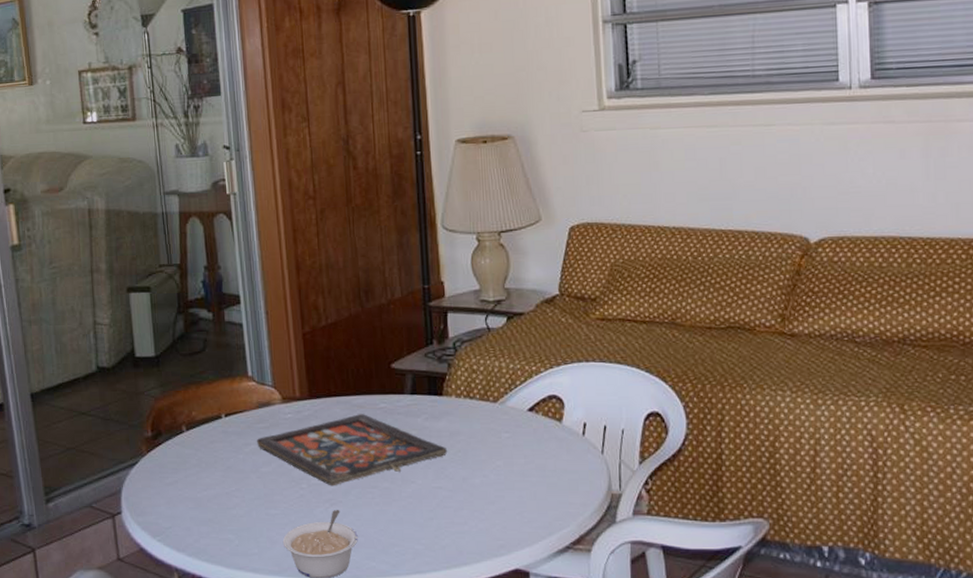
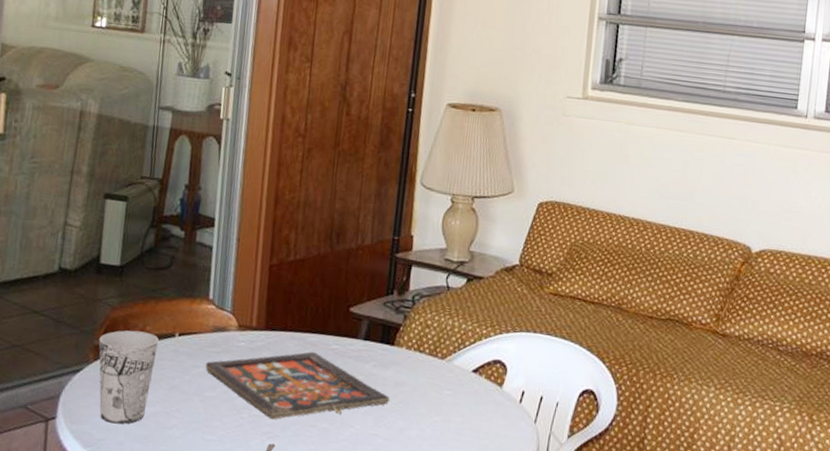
cup: none [148,417,207,511] -> present [99,330,159,424]

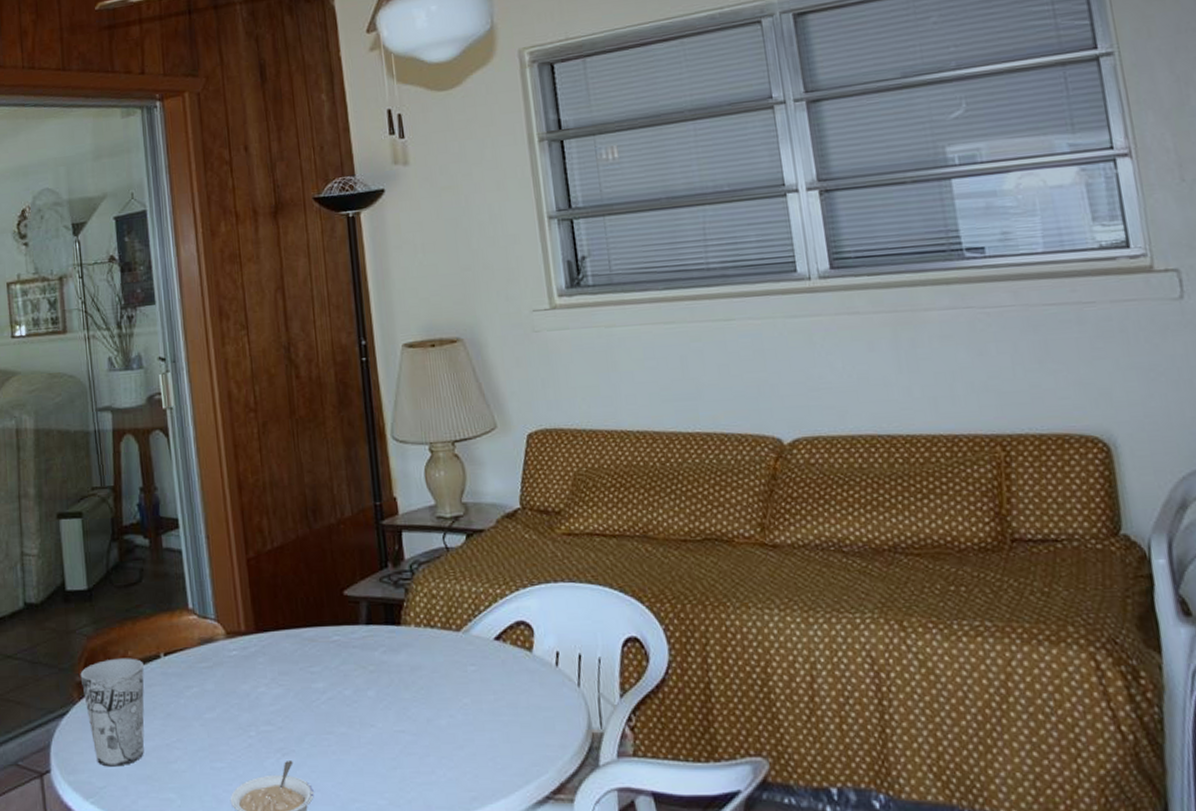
board game: present [205,351,390,420] -> none [198,648,410,733]

